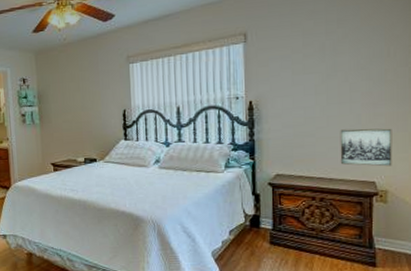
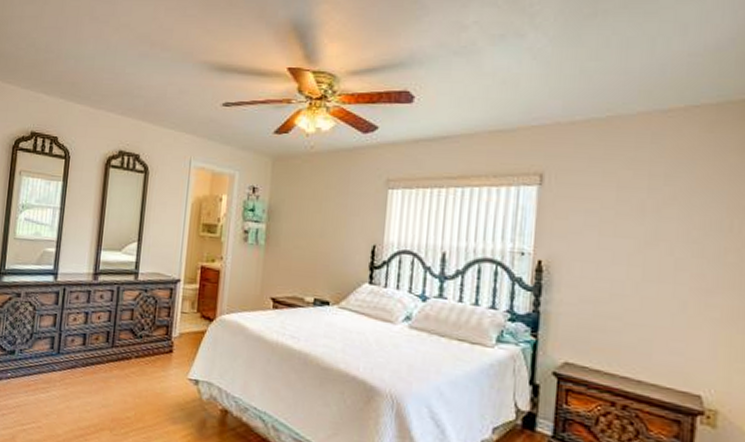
wall art: present [340,128,392,167] -> none [654,317,730,379]

